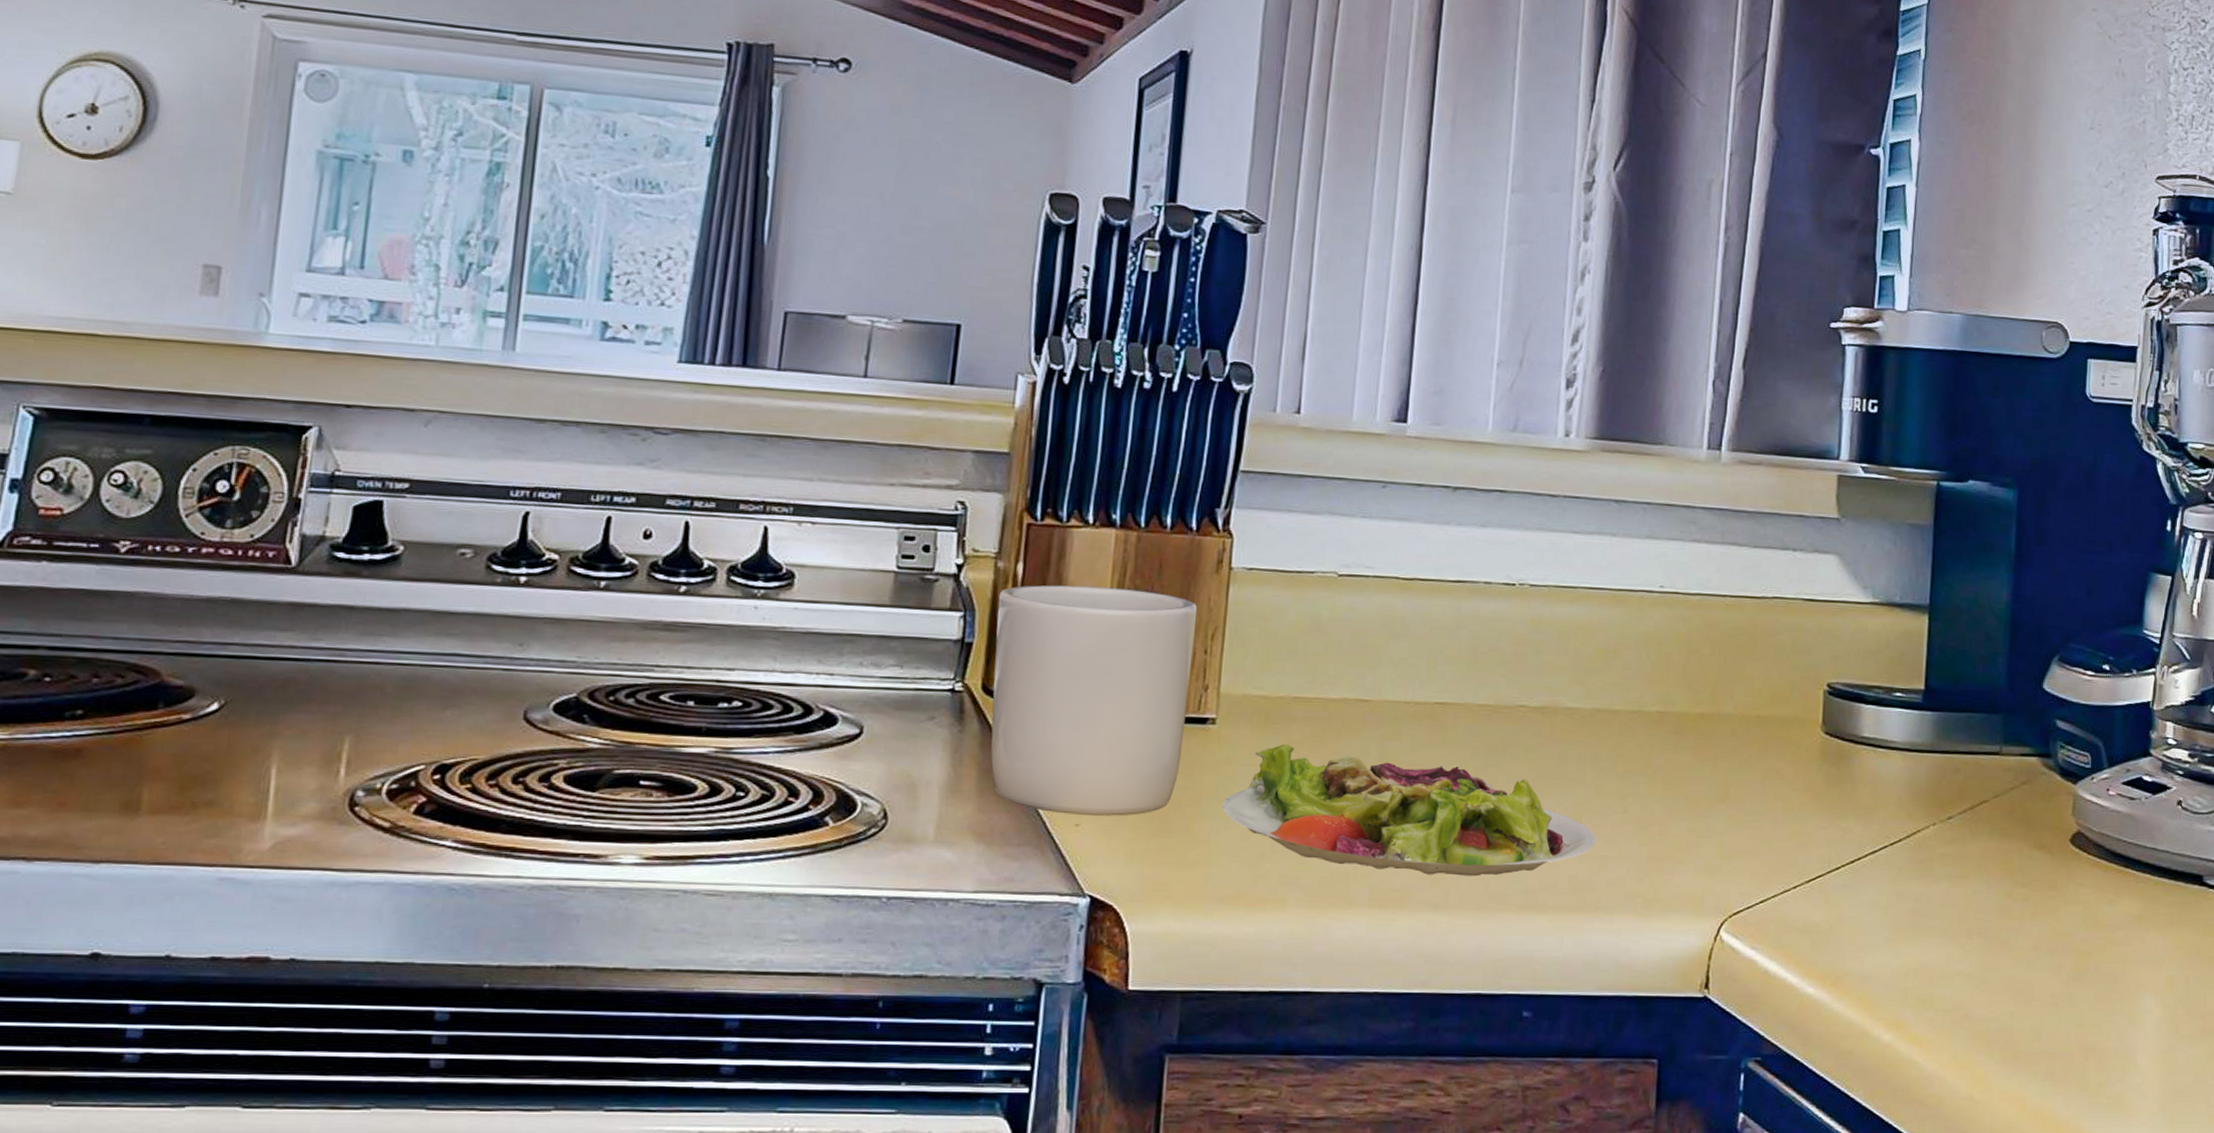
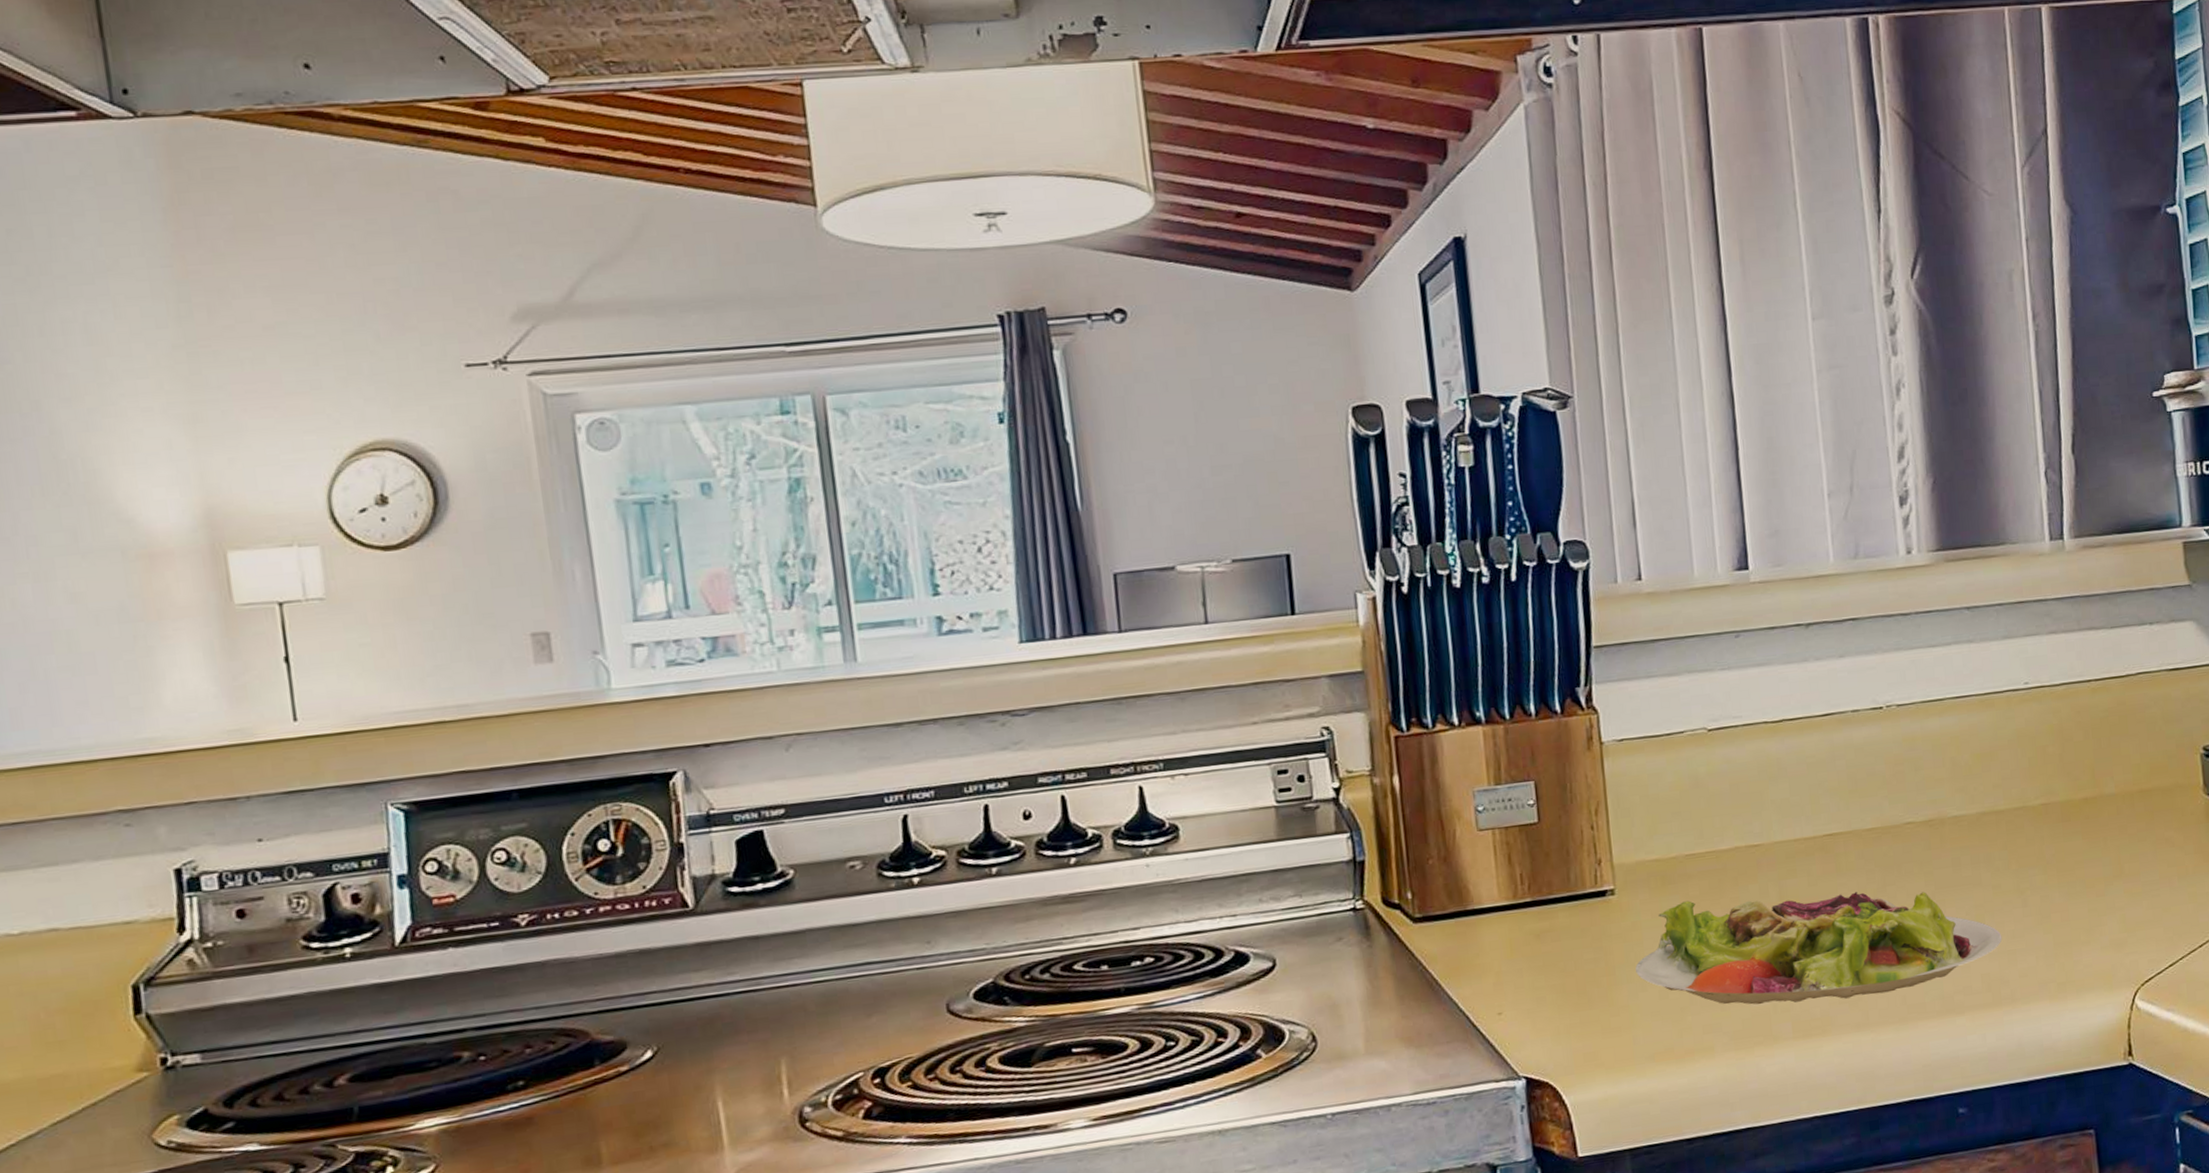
mug: present [990,584,1198,816] -> none [1380,779,1588,1007]

